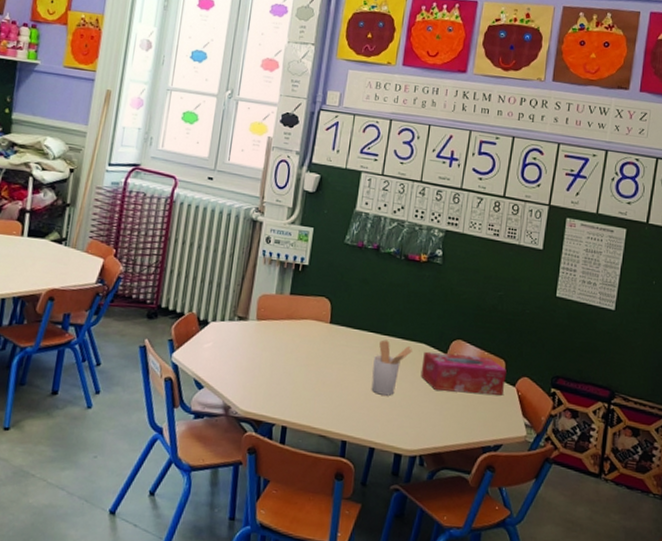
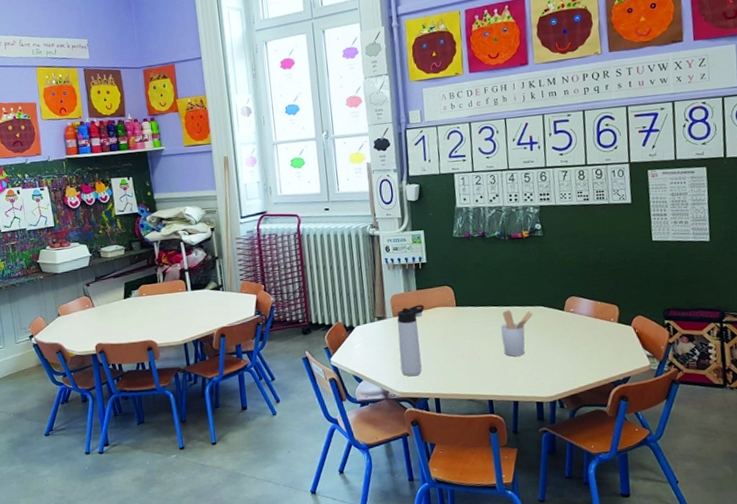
thermos bottle: none [250,311,294,395] -> present [397,304,424,377]
tissue box: present [420,351,506,396] -> none [543,305,622,343]

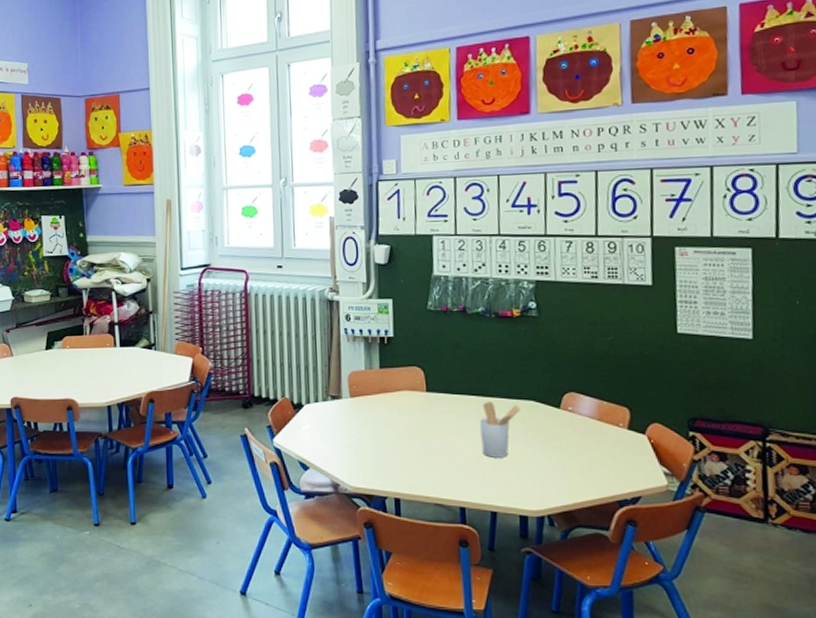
thermos bottle: present [397,304,424,377] -> none [354,386,388,470]

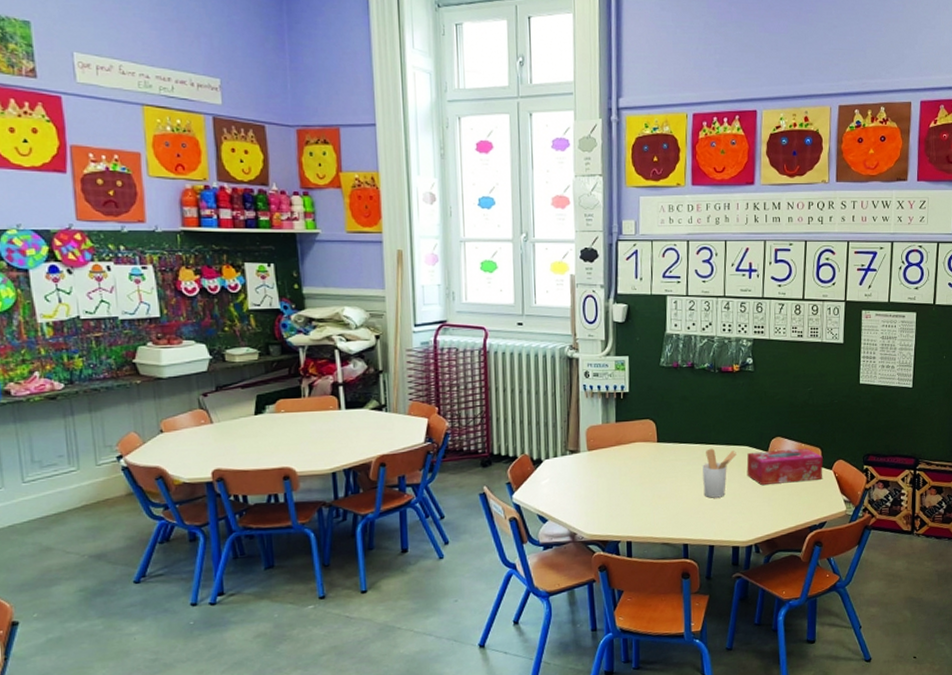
tissue box: none [533,406,633,446] -> present [746,447,823,485]

